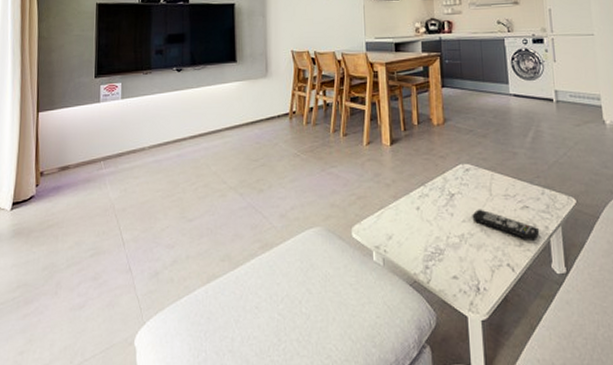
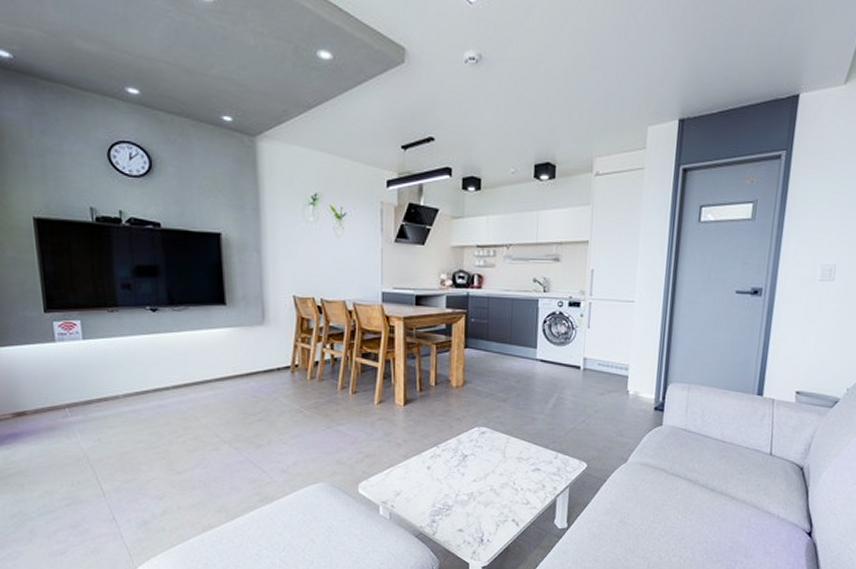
remote control: present [472,209,540,242] -> none [483,470,548,501]

